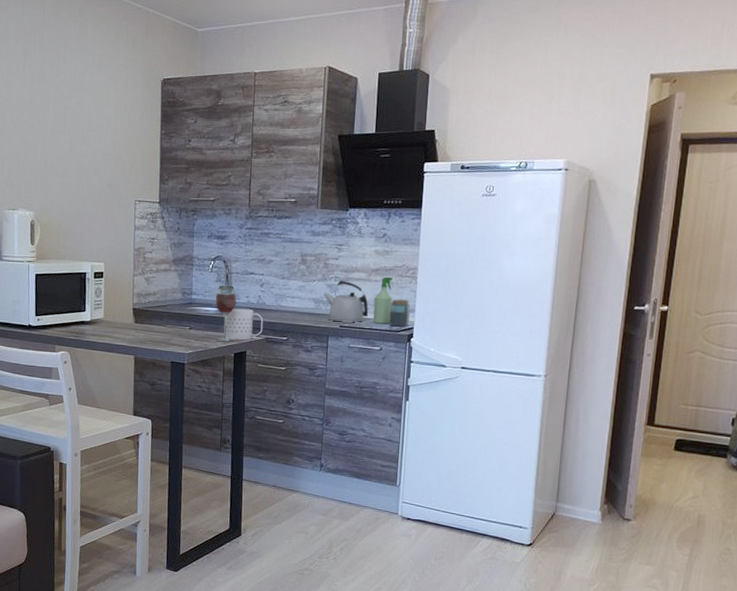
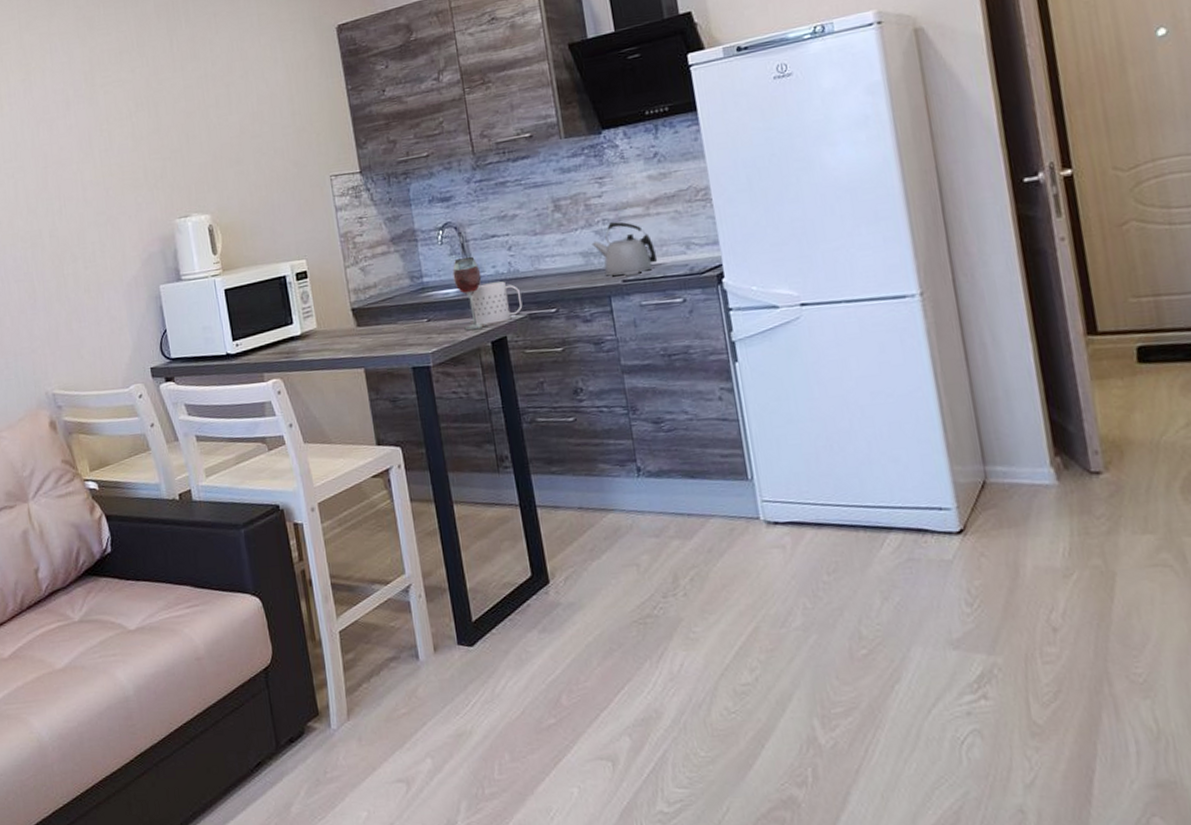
spray bottle: present [373,277,393,324] -> none [660,205,689,269]
peanut butter: present [389,299,410,327] -> none [683,230,715,268]

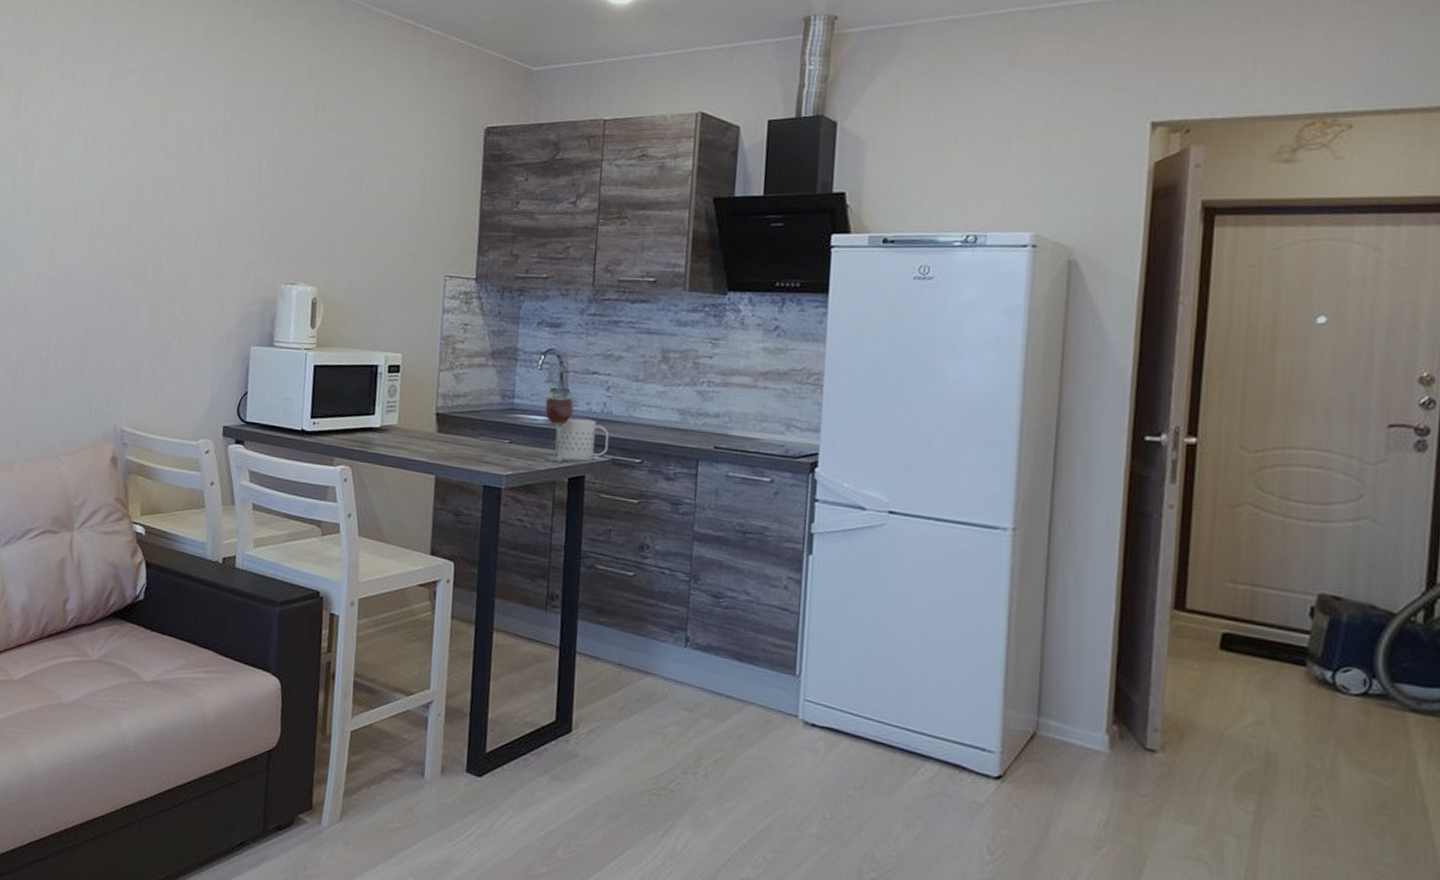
kettle: present [591,221,658,277] -> none [691,386,755,445]

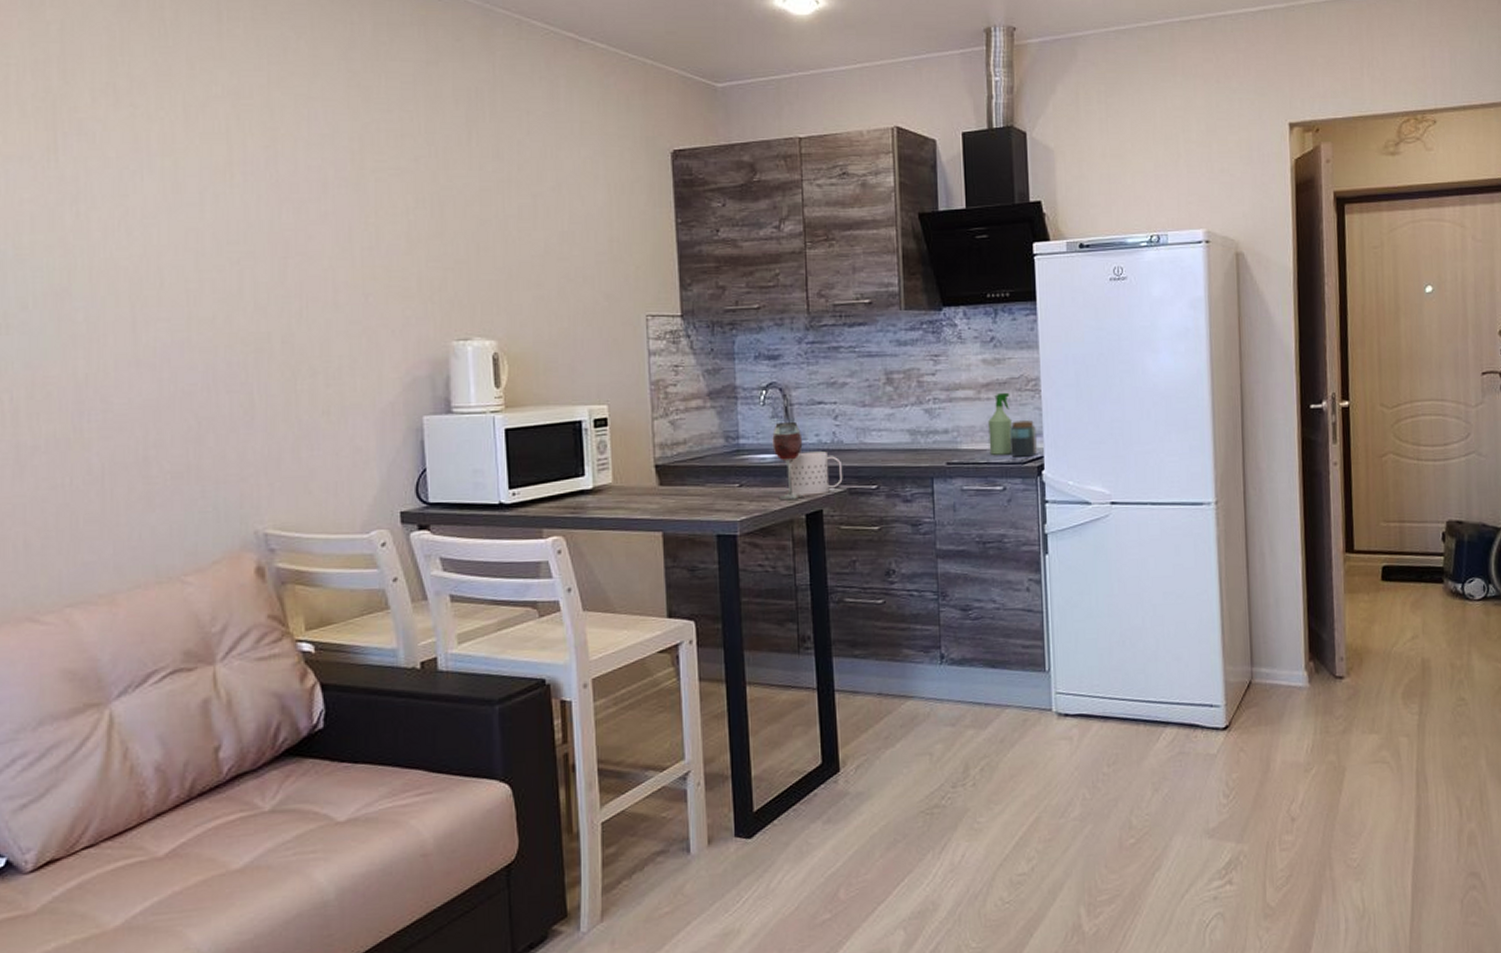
spray bottle: none [760,383,789,447] -> present [988,392,1013,455]
peanut butter: none [783,413,813,452] -> present [1010,420,1037,457]

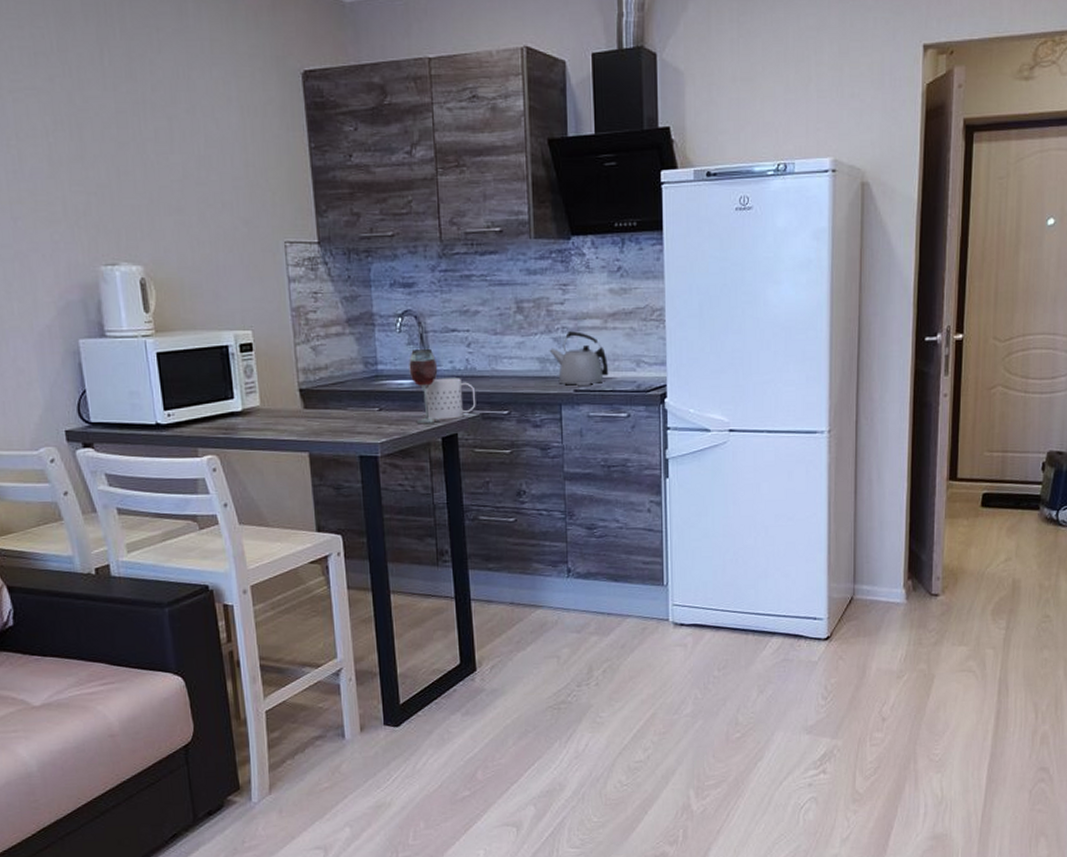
kettle: none [920,402,983,459] -> present [549,331,609,387]
spray bottle: present [988,392,1013,455] -> none [614,322,638,383]
peanut butter: present [1010,420,1037,457] -> none [635,350,660,385]

